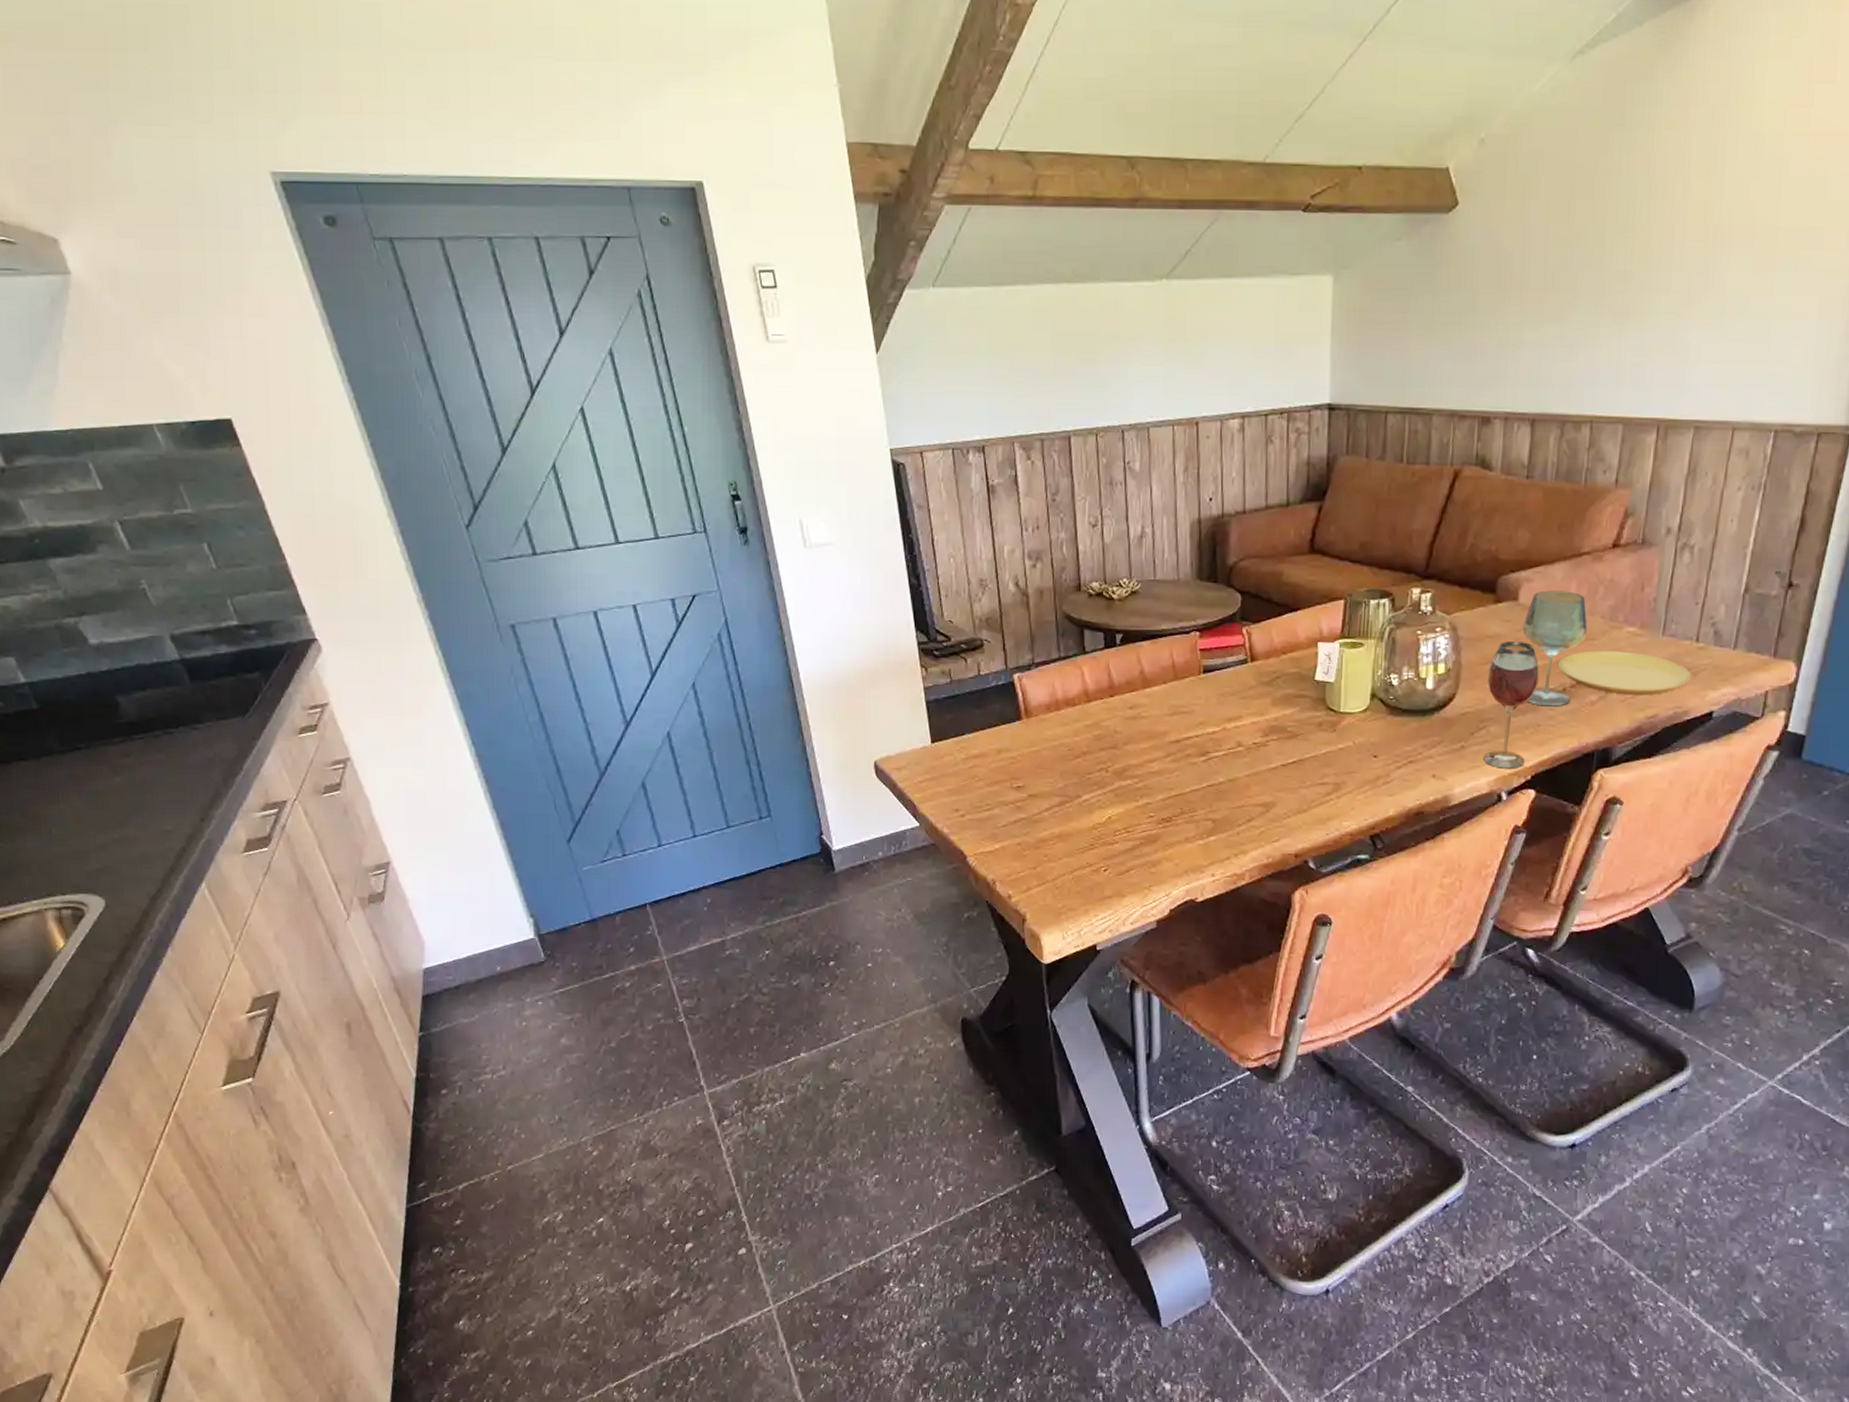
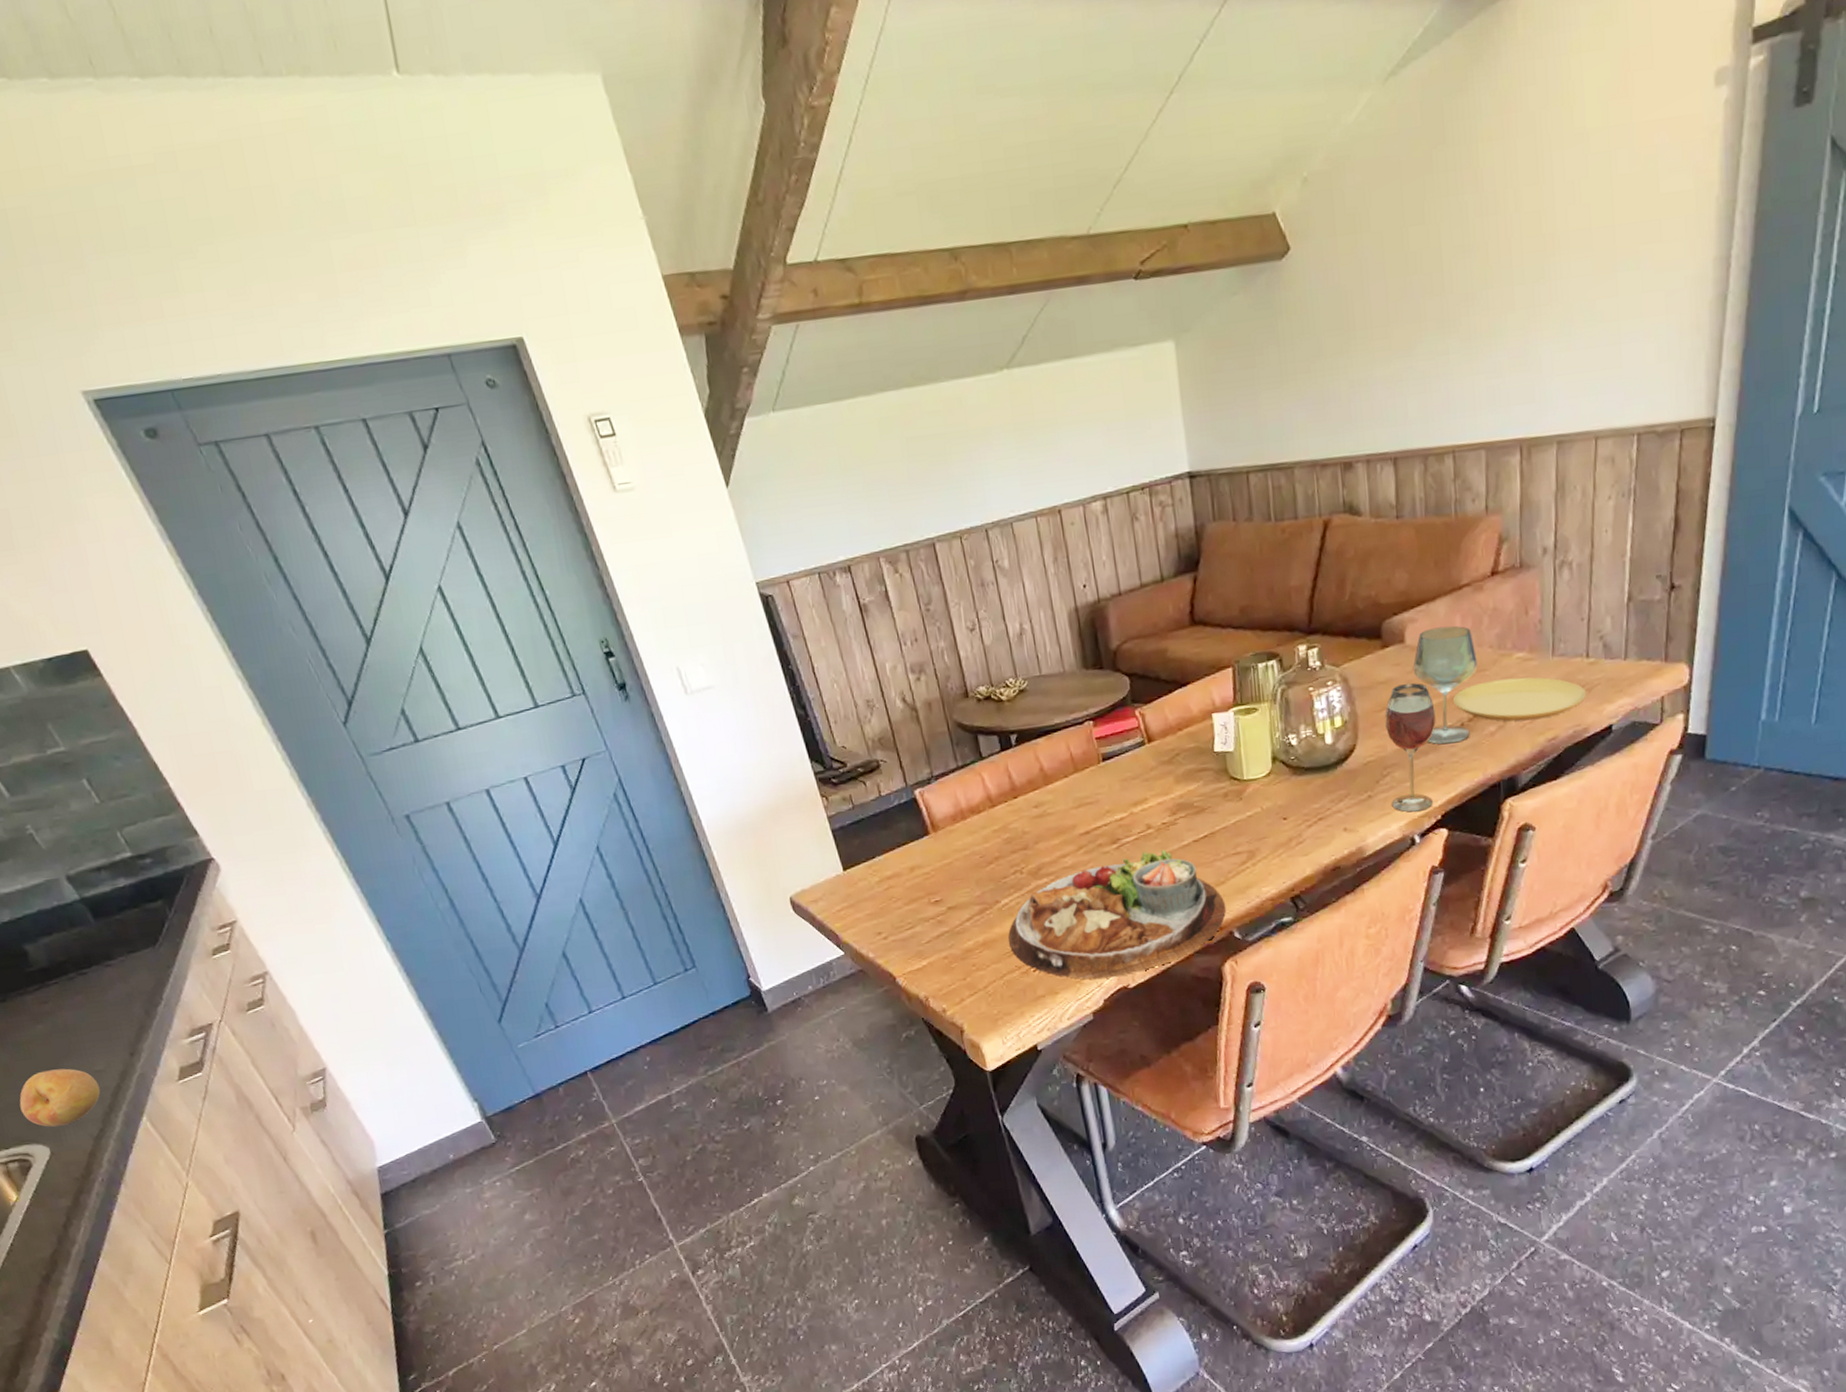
fruit: none [84,823,165,880] -> present [19,1068,101,1127]
food platter: none [1084,768,1304,889] -> present [1008,849,1226,980]

